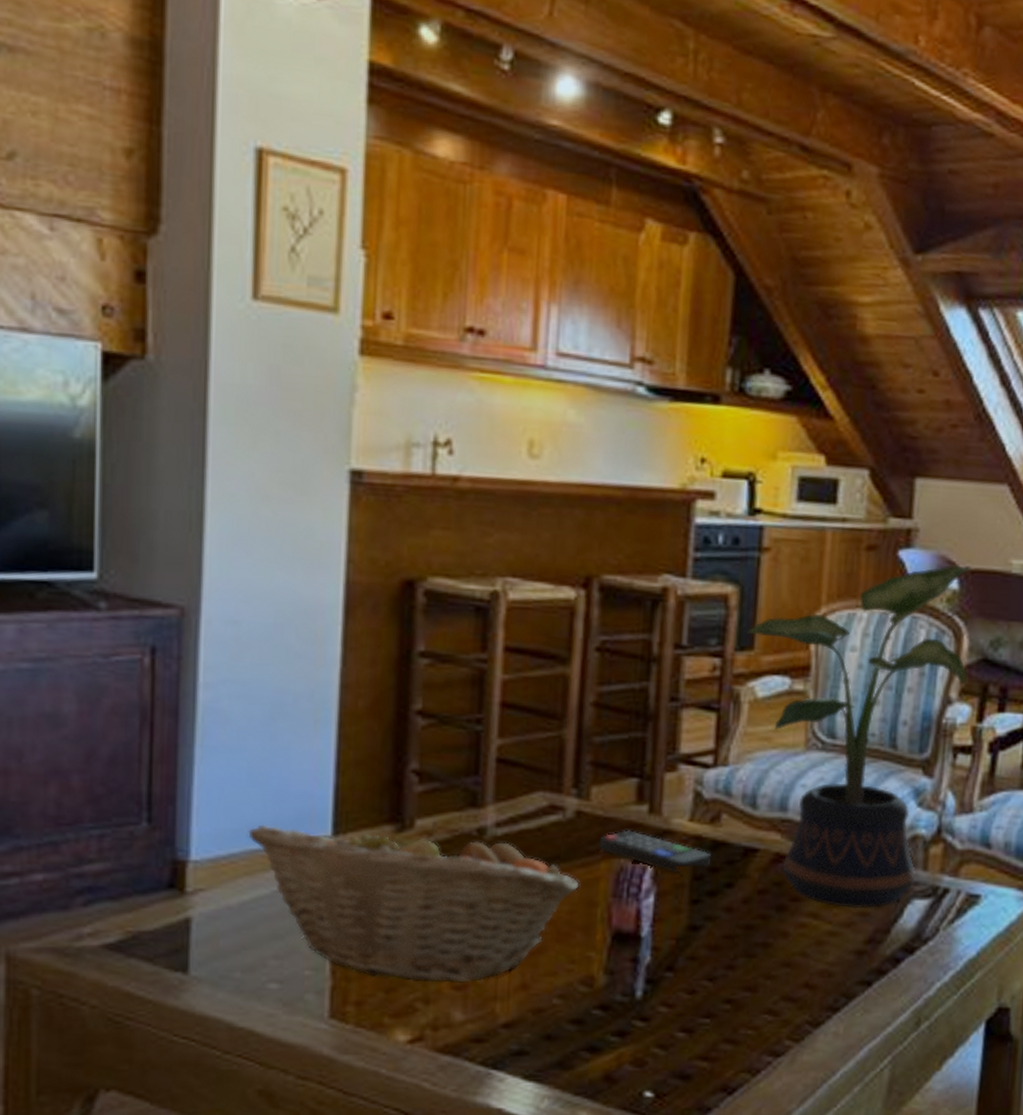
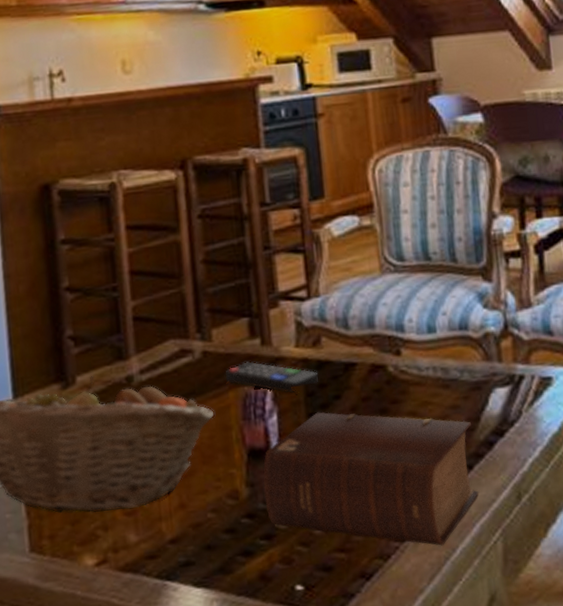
bible: none [624,899,879,1066] -> present [263,412,479,546]
potted plant: present [747,564,970,909] -> none [317,101,505,404]

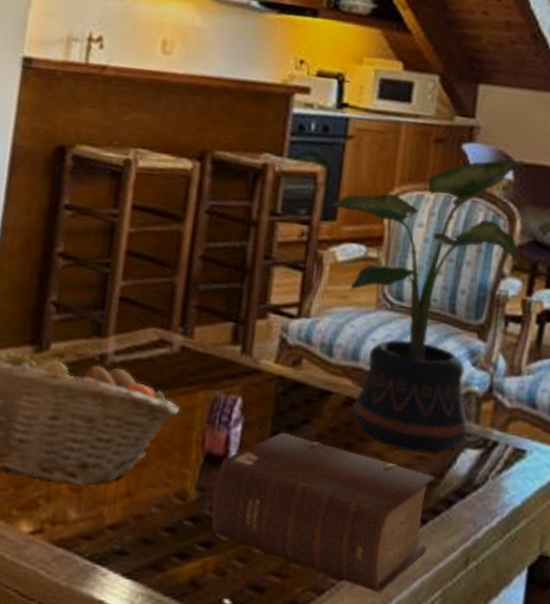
remote control: present [225,361,318,394] -> none [198,366,291,408]
potted plant: none [317,101,505,404] -> present [331,158,524,454]

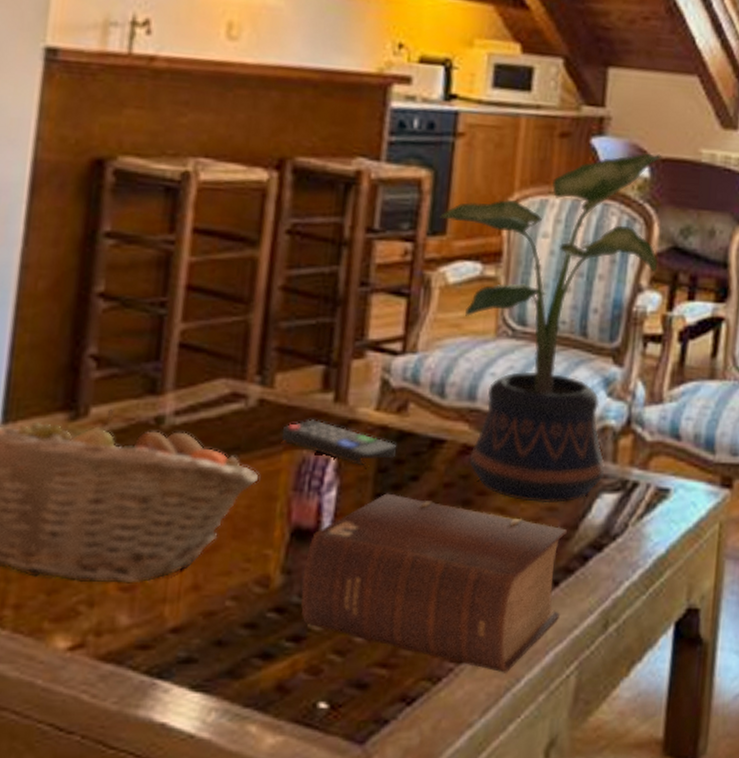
remote control: none [198,366,291,408] -> present [281,419,396,466]

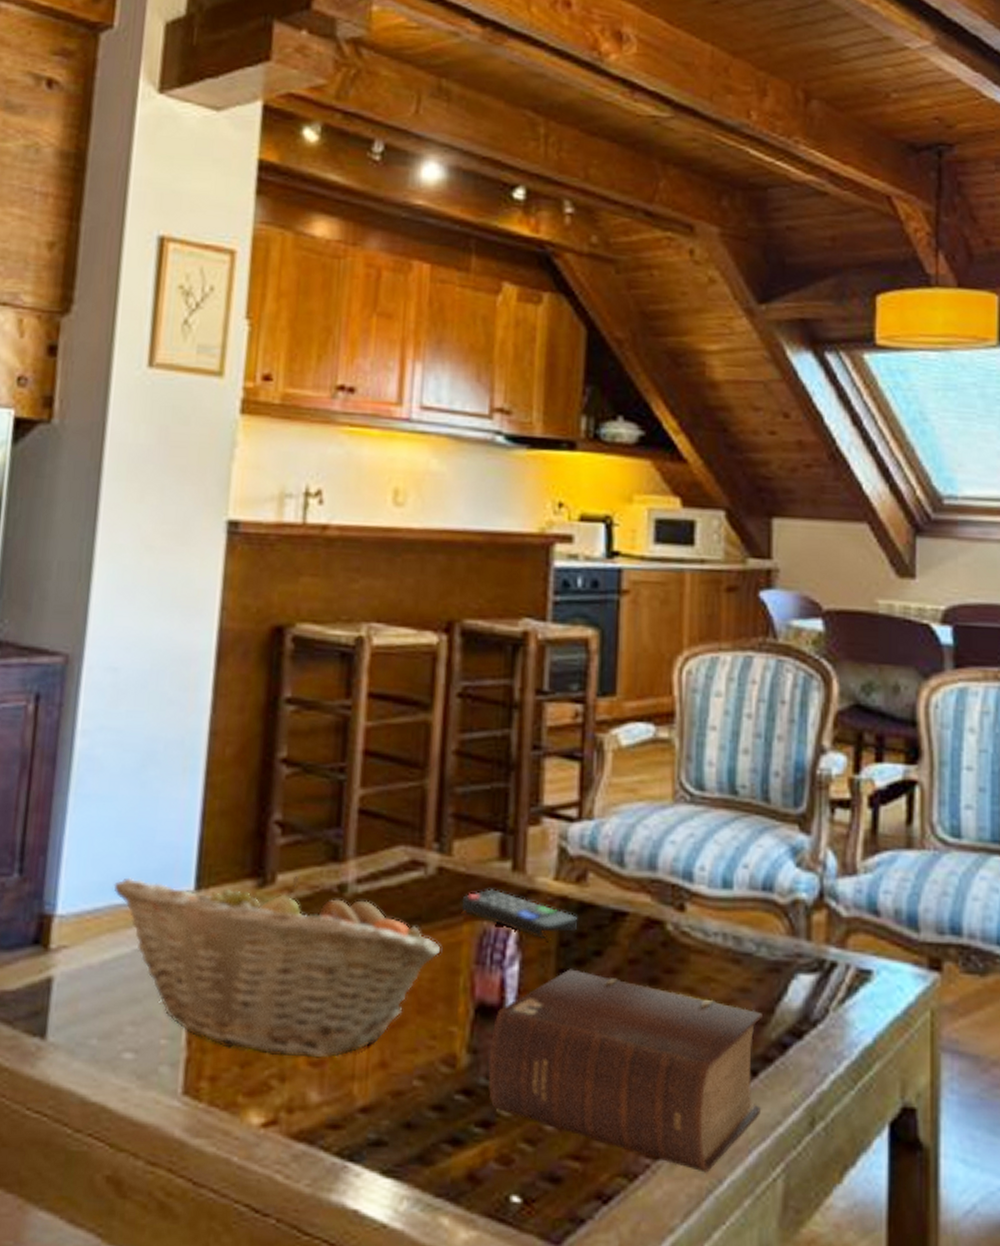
potted plant: present [440,153,661,504] -> none [609,605,840,984]

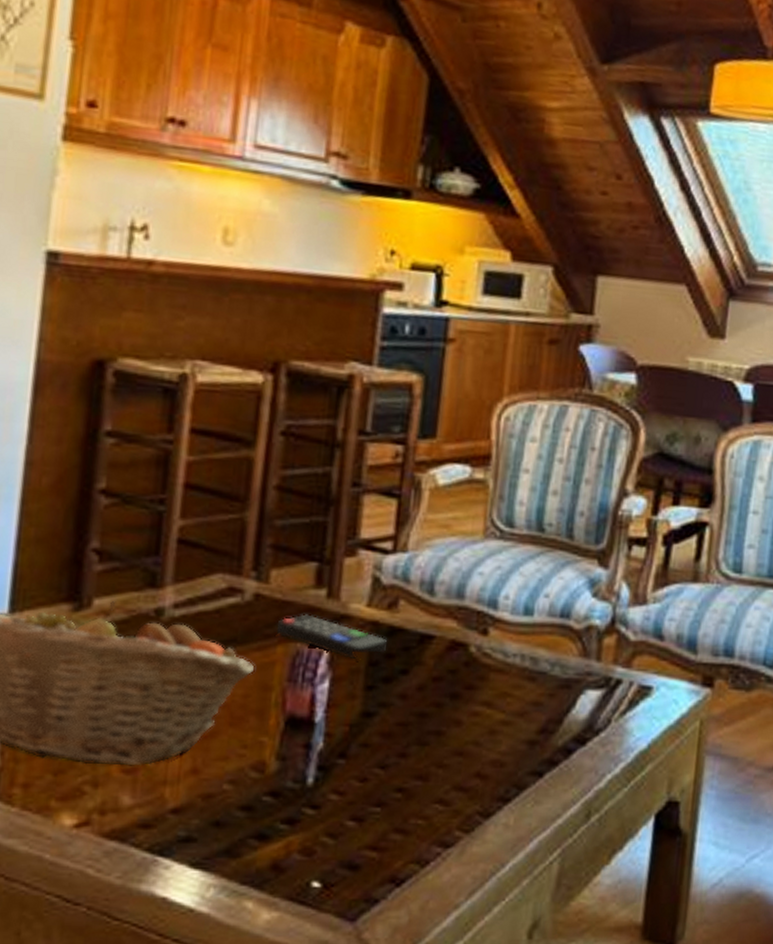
bible: present [488,969,762,1173] -> none [295,685,552,858]

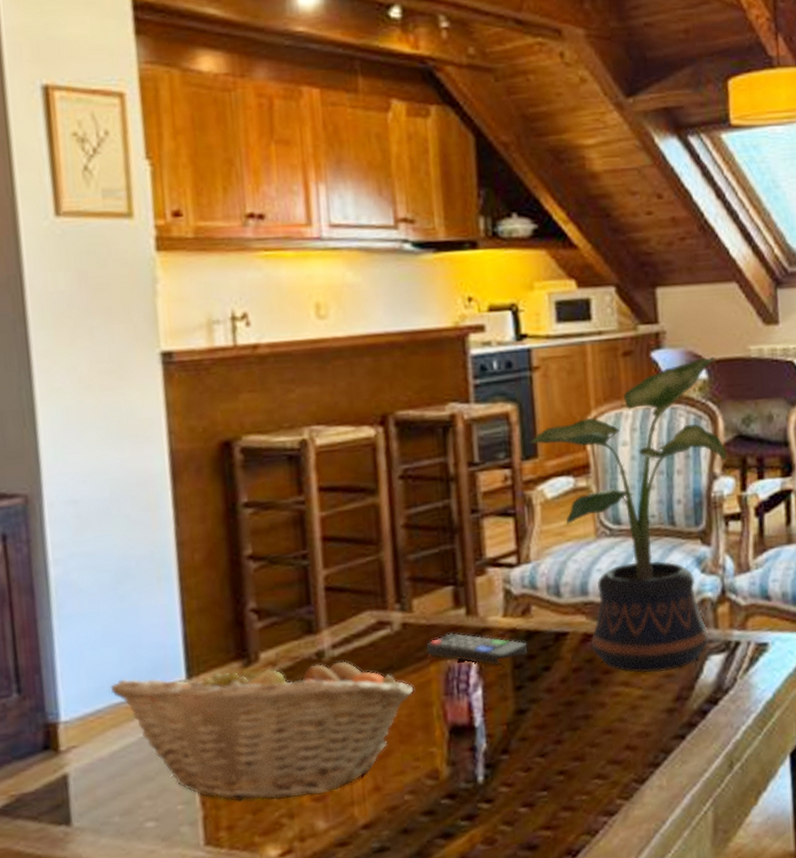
potted plant: none [430,360,648,699] -> present [530,356,727,674]

